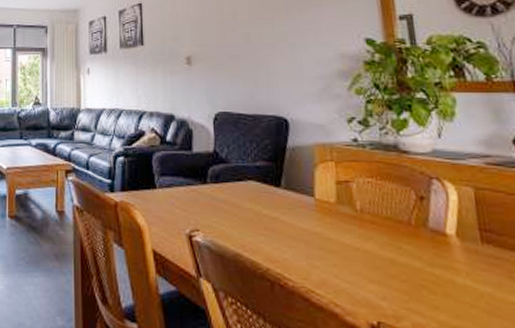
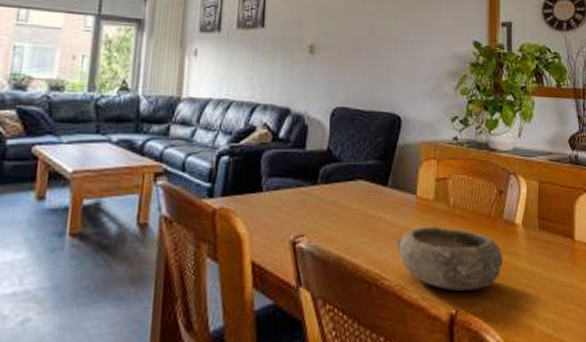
bowl: none [297,229,435,303] -> present [397,226,504,291]

